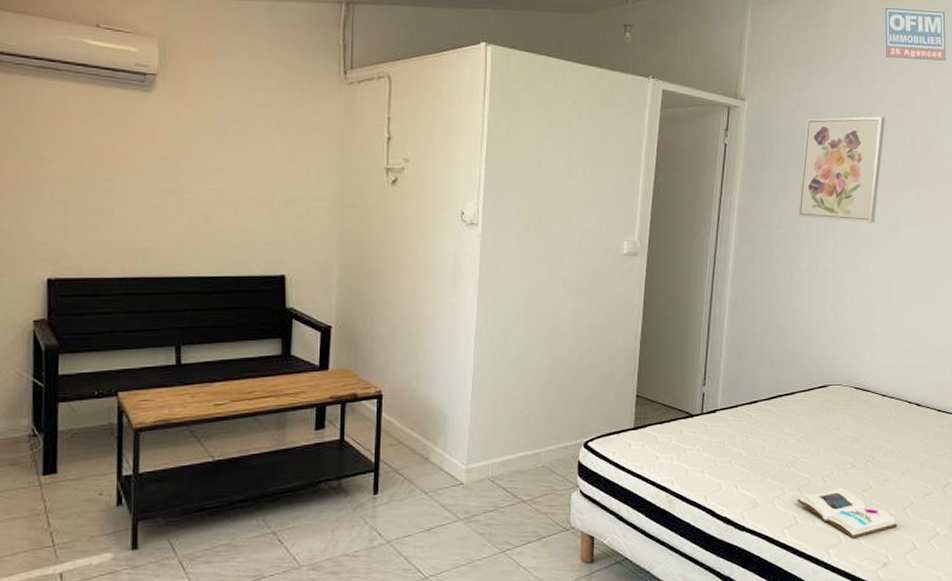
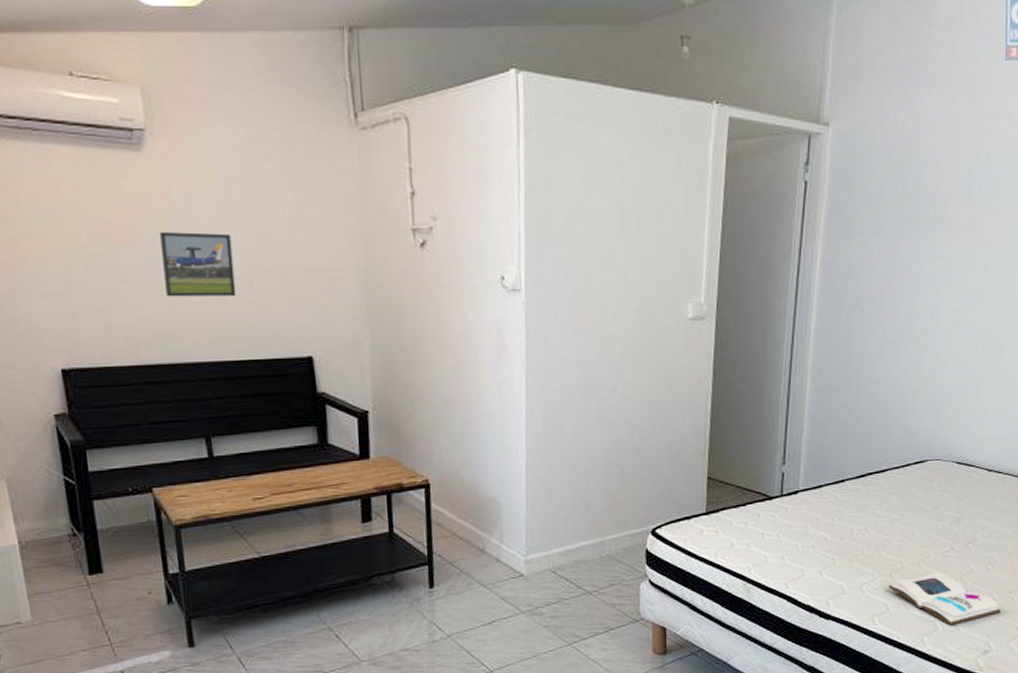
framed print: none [157,160,223,220] -> present [160,231,237,297]
wall art: present [798,116,885,223] -> none [893,137,1002,271]

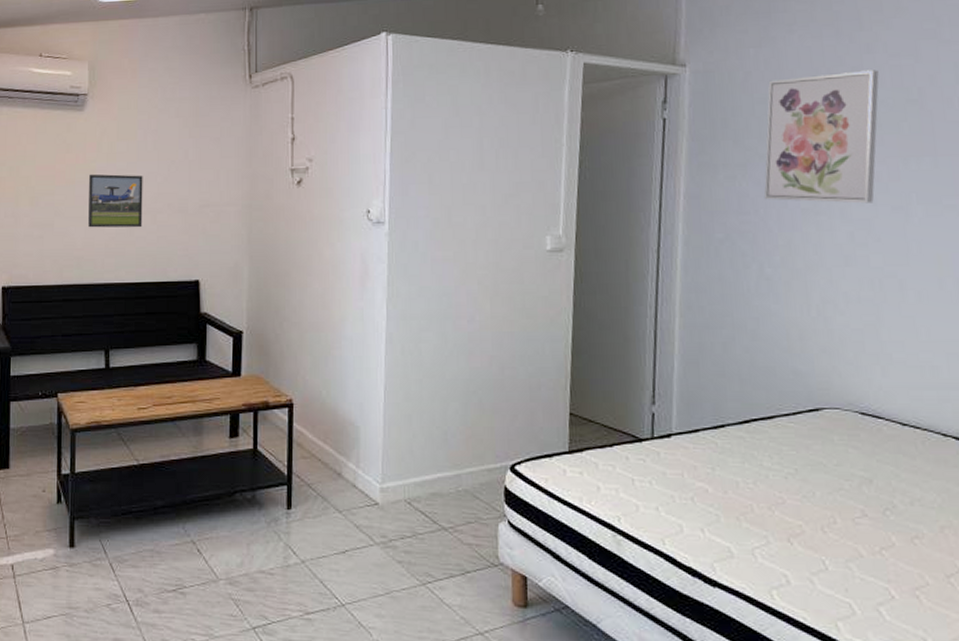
book: present [888,571,1002,626] -> none [786,541,939,611]
wall art: none [893,137,1002,271] -> present [764,70,879,204]

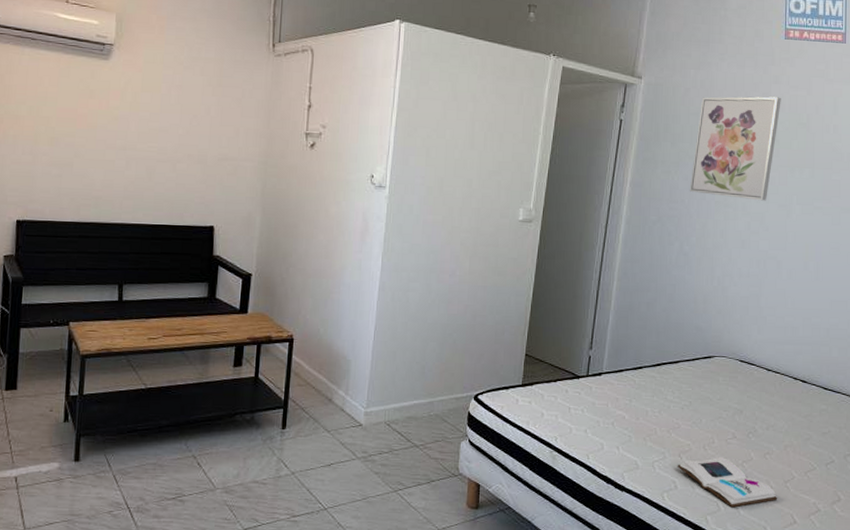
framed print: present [88,174,143,228] -> none [108,120,165,175]
book: none [786,541,939,611] -> present [677,456,778,508]

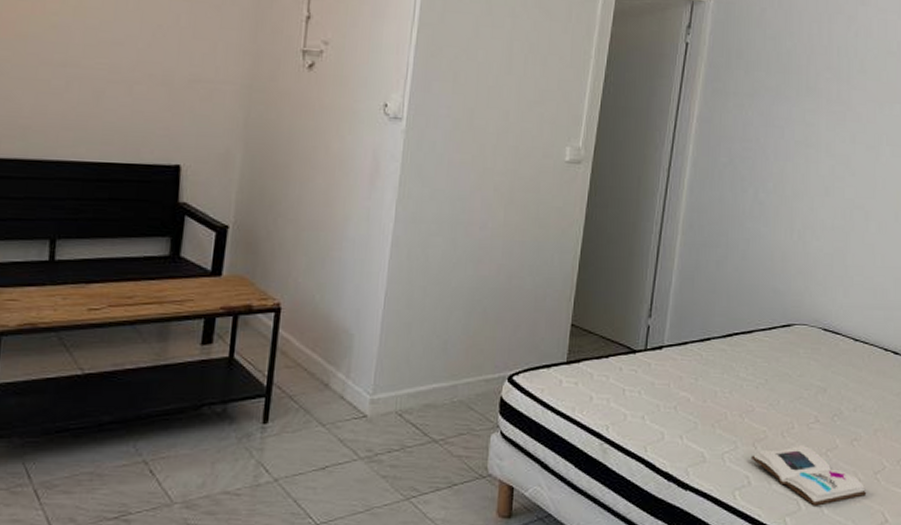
wall art: present [690,96,781,201] -> none [766,18,869,141]

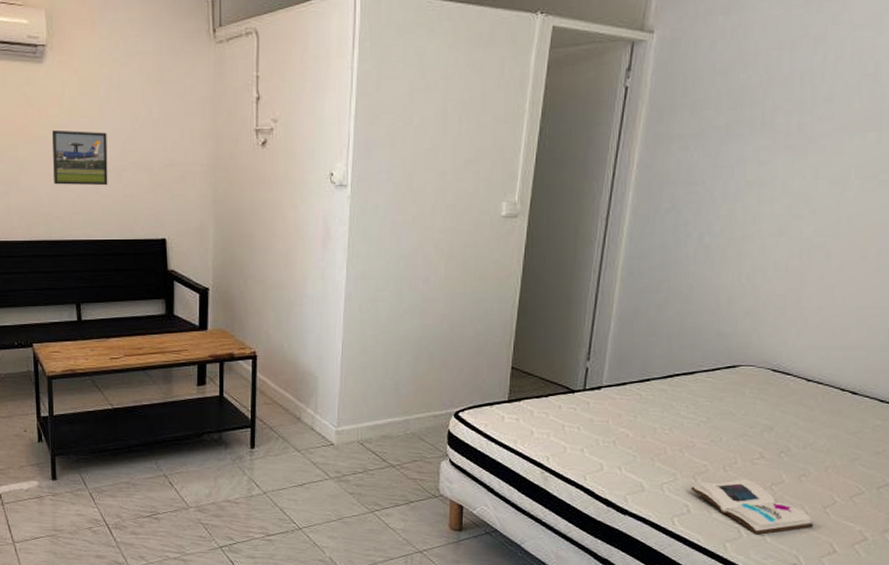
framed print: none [41,28,120,99] -> present [52,129,108,186]

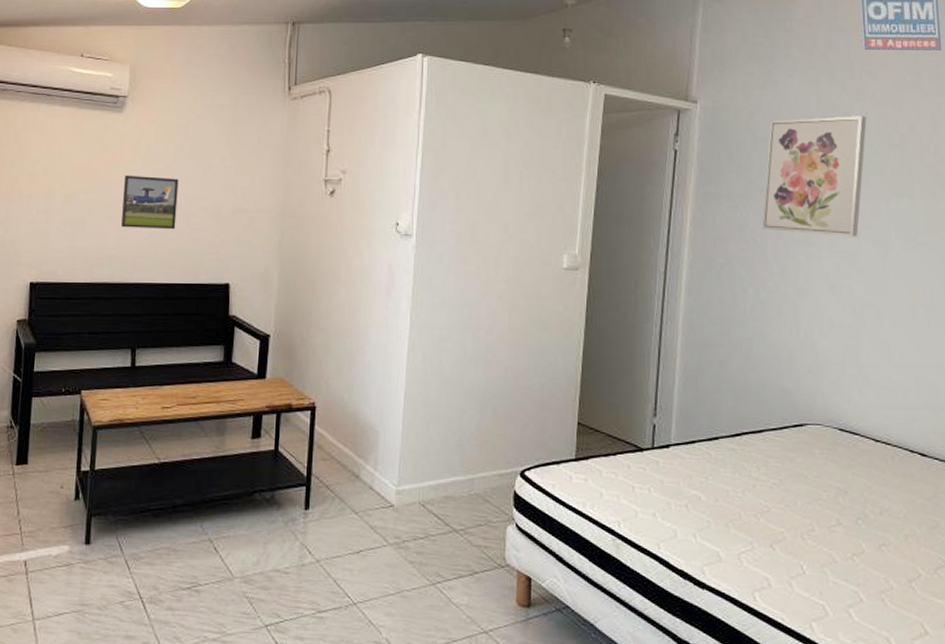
book: present [690,478,814,535] -> none [769,548,902,613]
wall art: none [714,42,841,177] -> present [762,116,867,237]

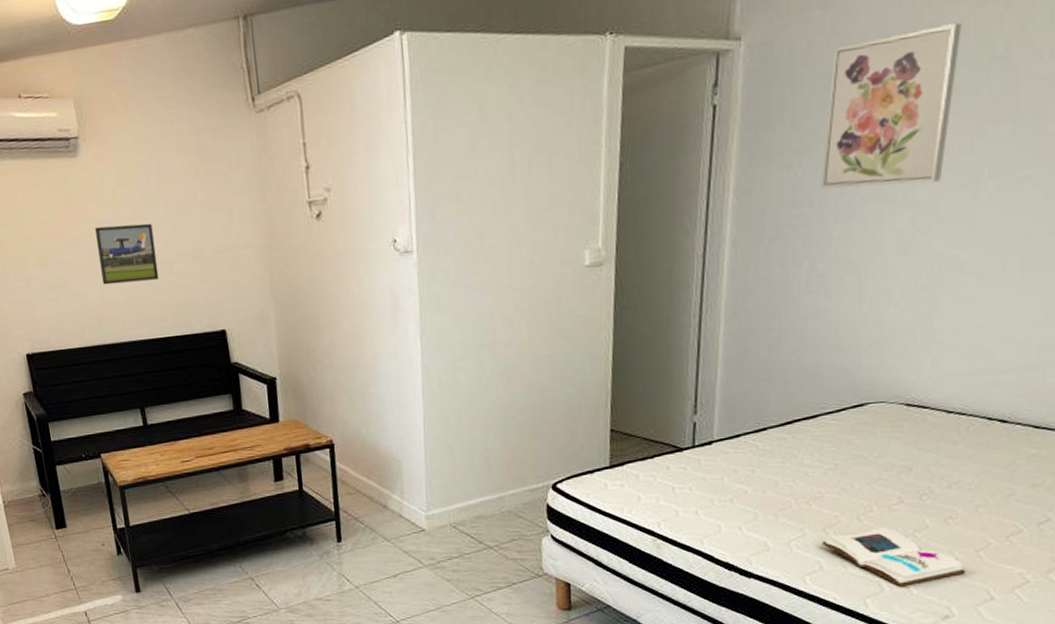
book: none [769,548,902,613] -> present [821,527,966,587]

